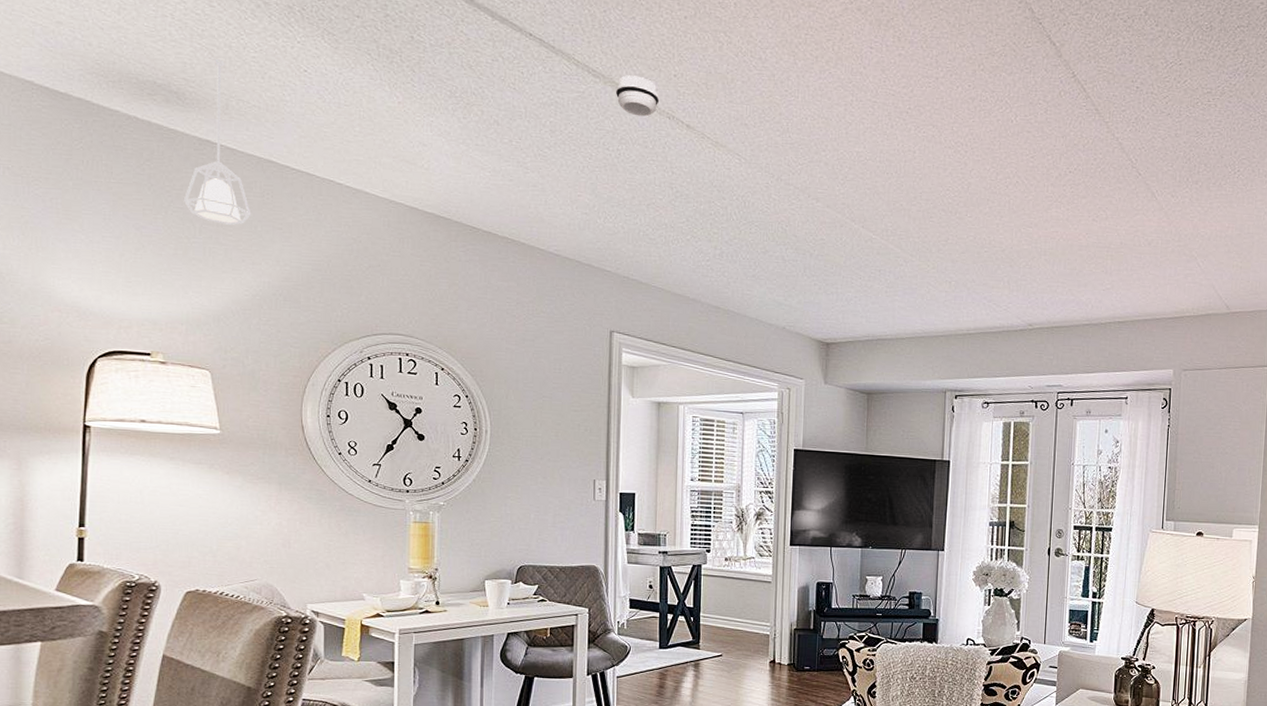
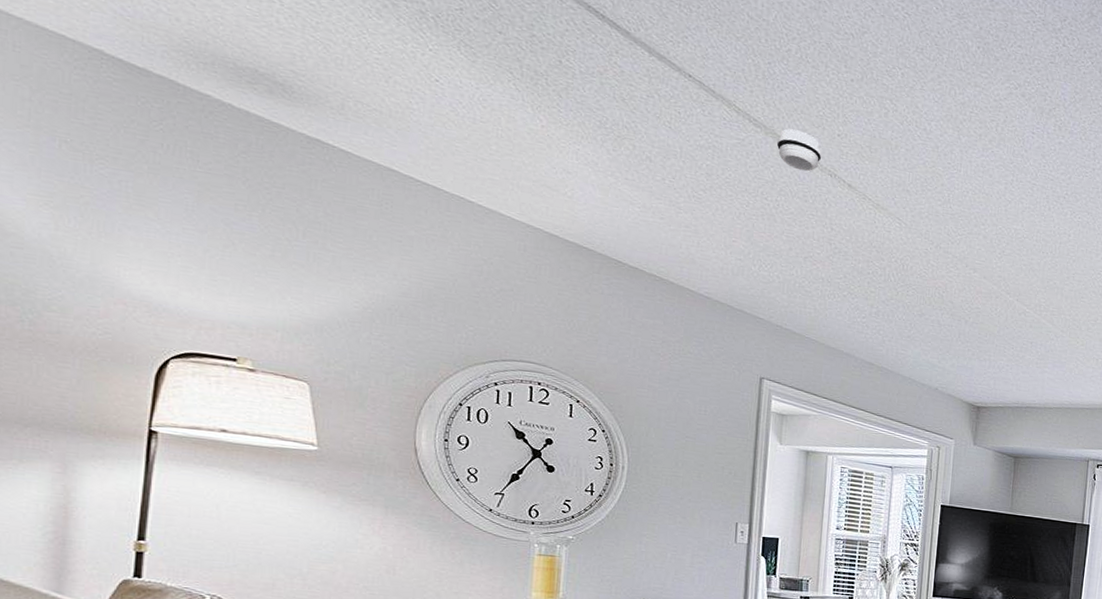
pendant lamp: present [183,59,251,225] -> none [284,55,366,232]

